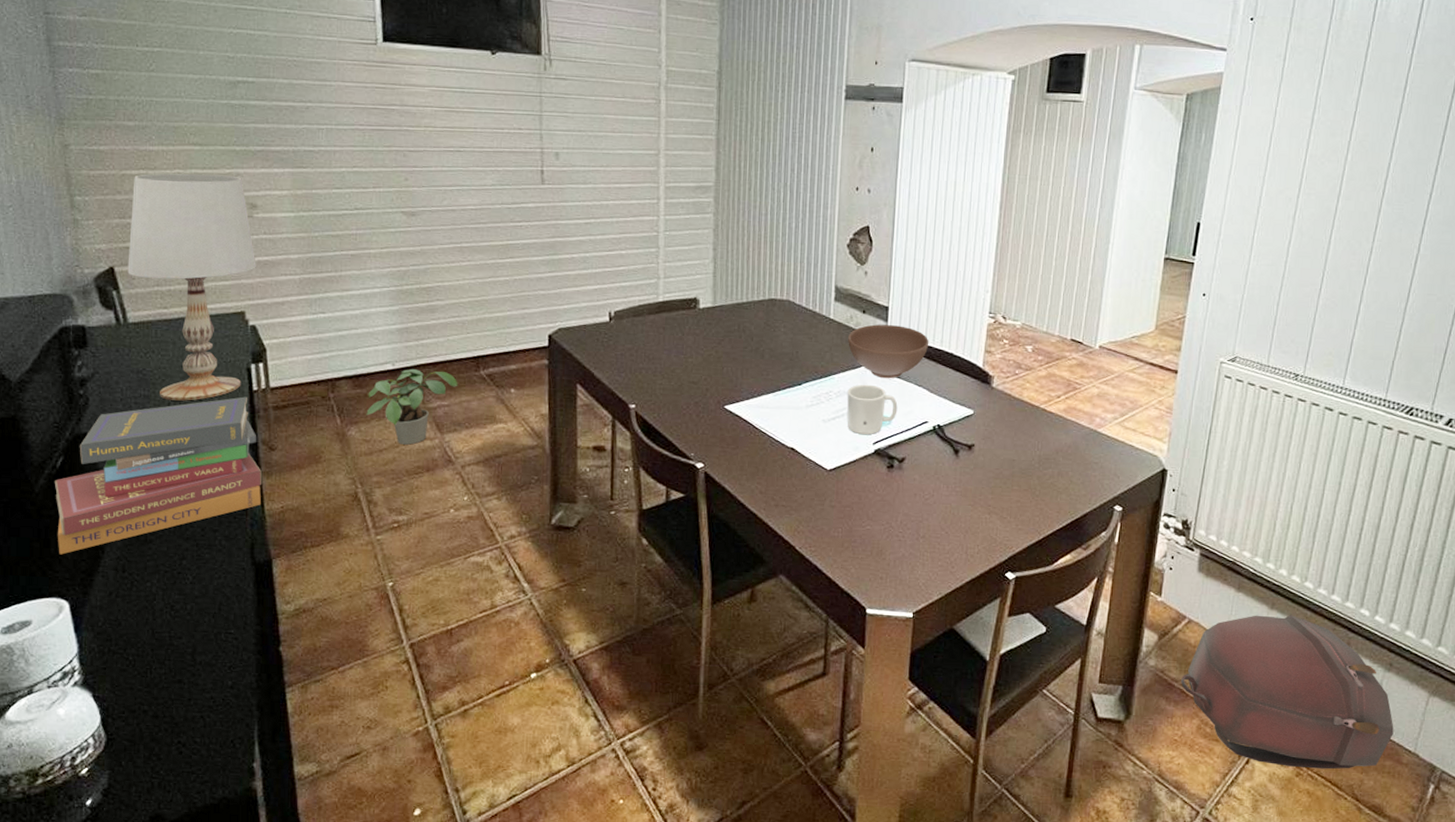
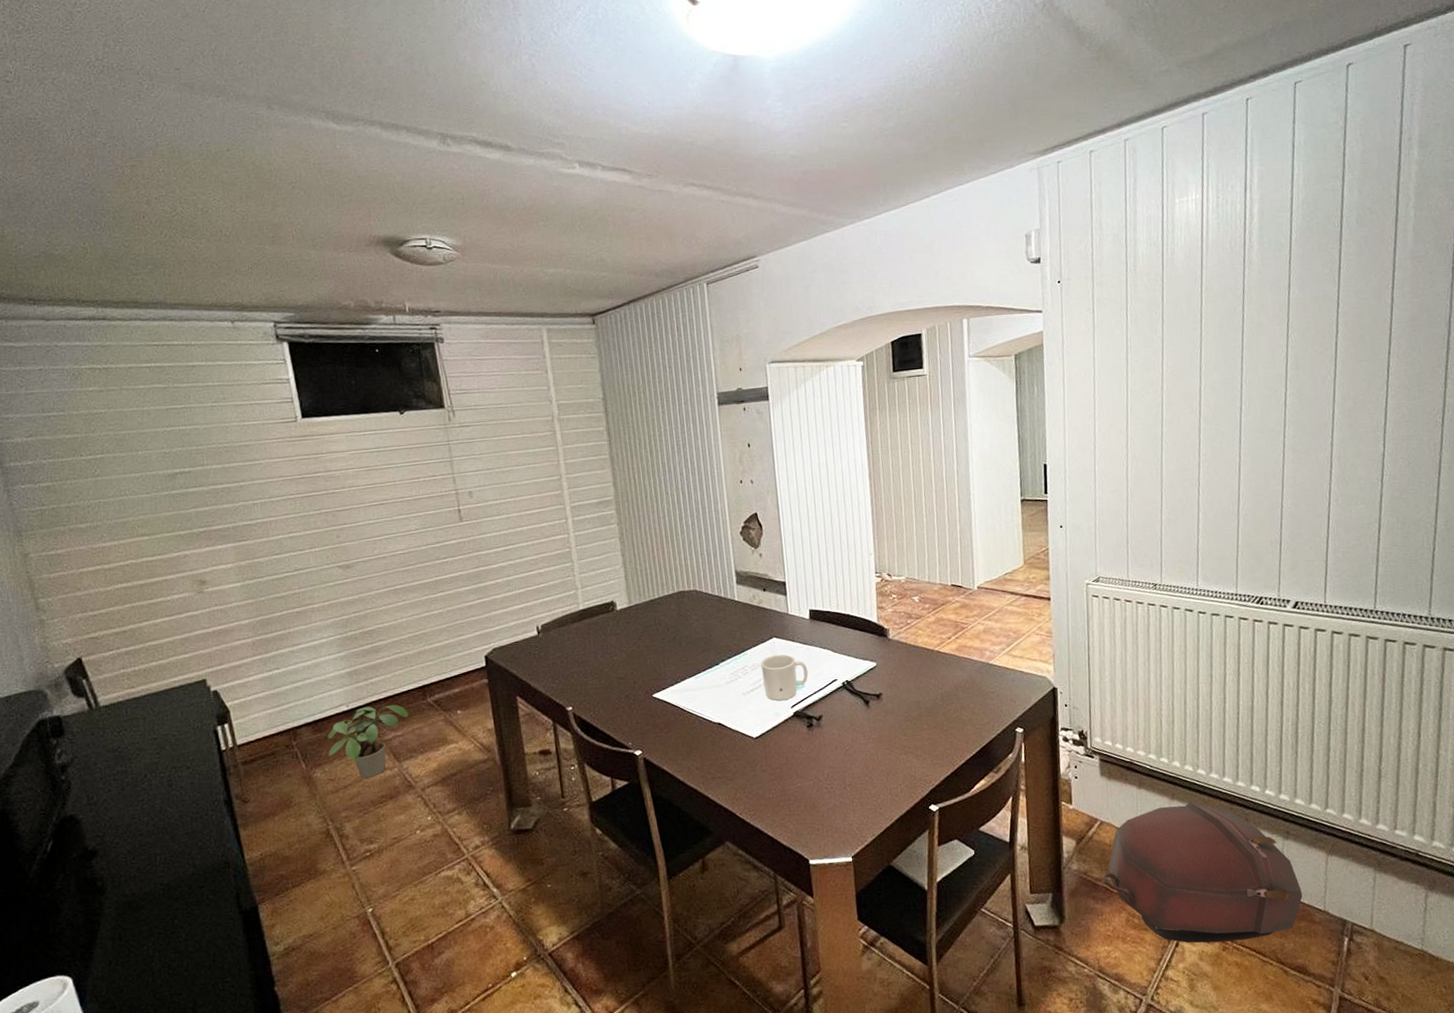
books: present [54,396,263,555] -> none [46,757,241,934]
table lamp: present [127,173,256,401] -> none [91,558,212,772]
bowl: present [848,324,929,379] -> none [754,597,827,647]

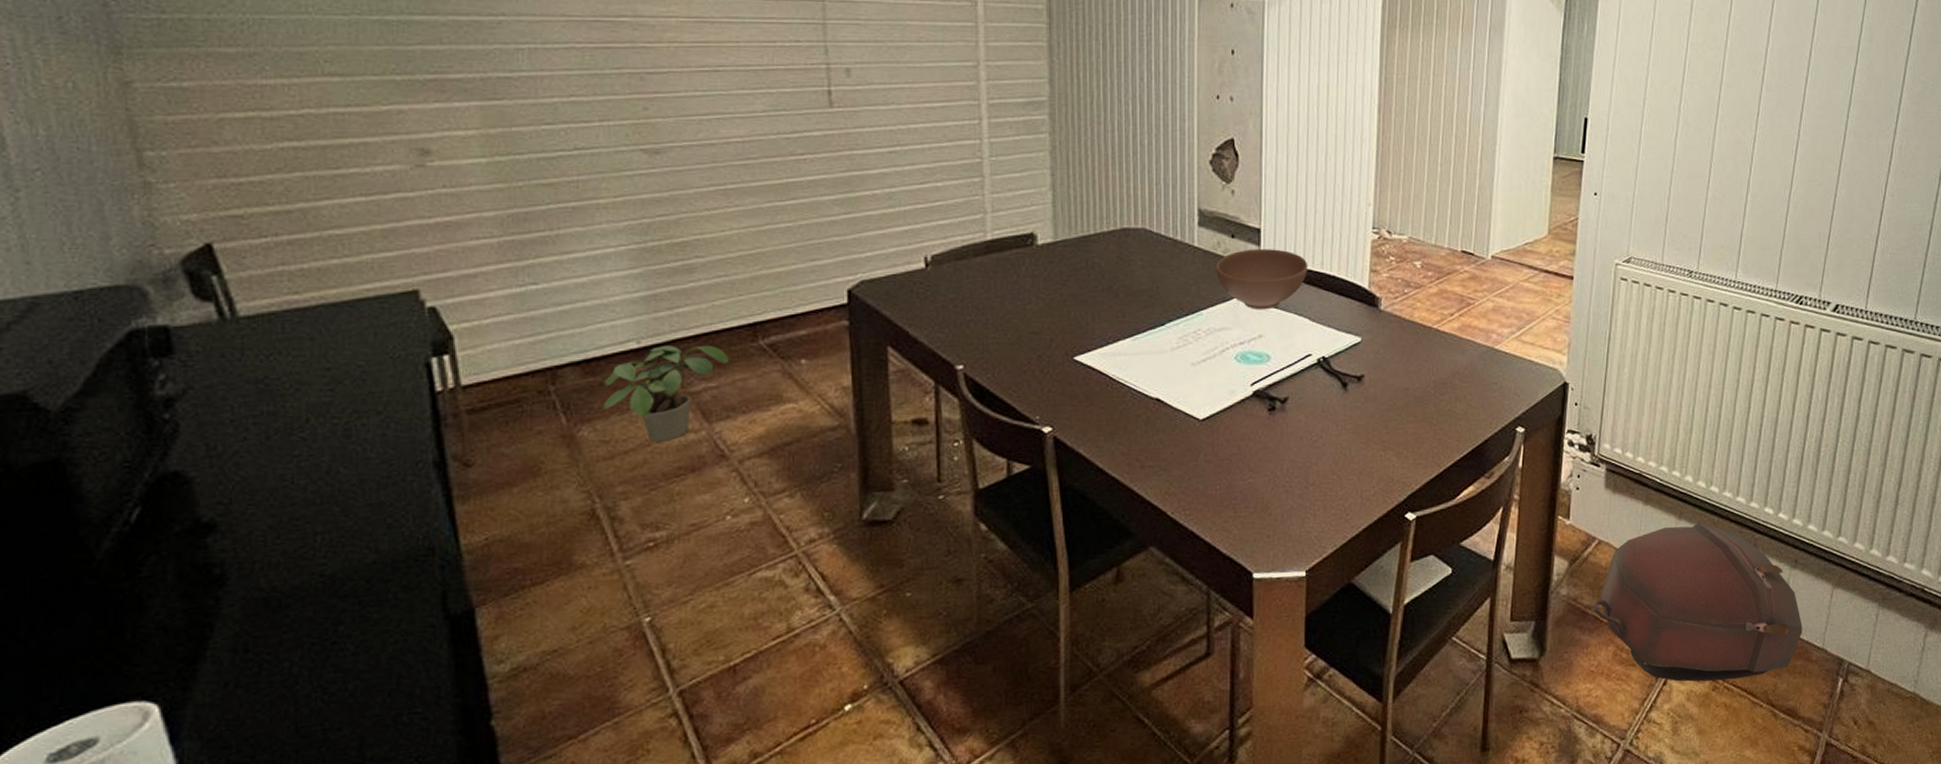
bowl: none [754,597,827,647] -> present [1216,249,1308,310]
mug: present [760,654,808,701] -> none [1218,318,1277,376]

